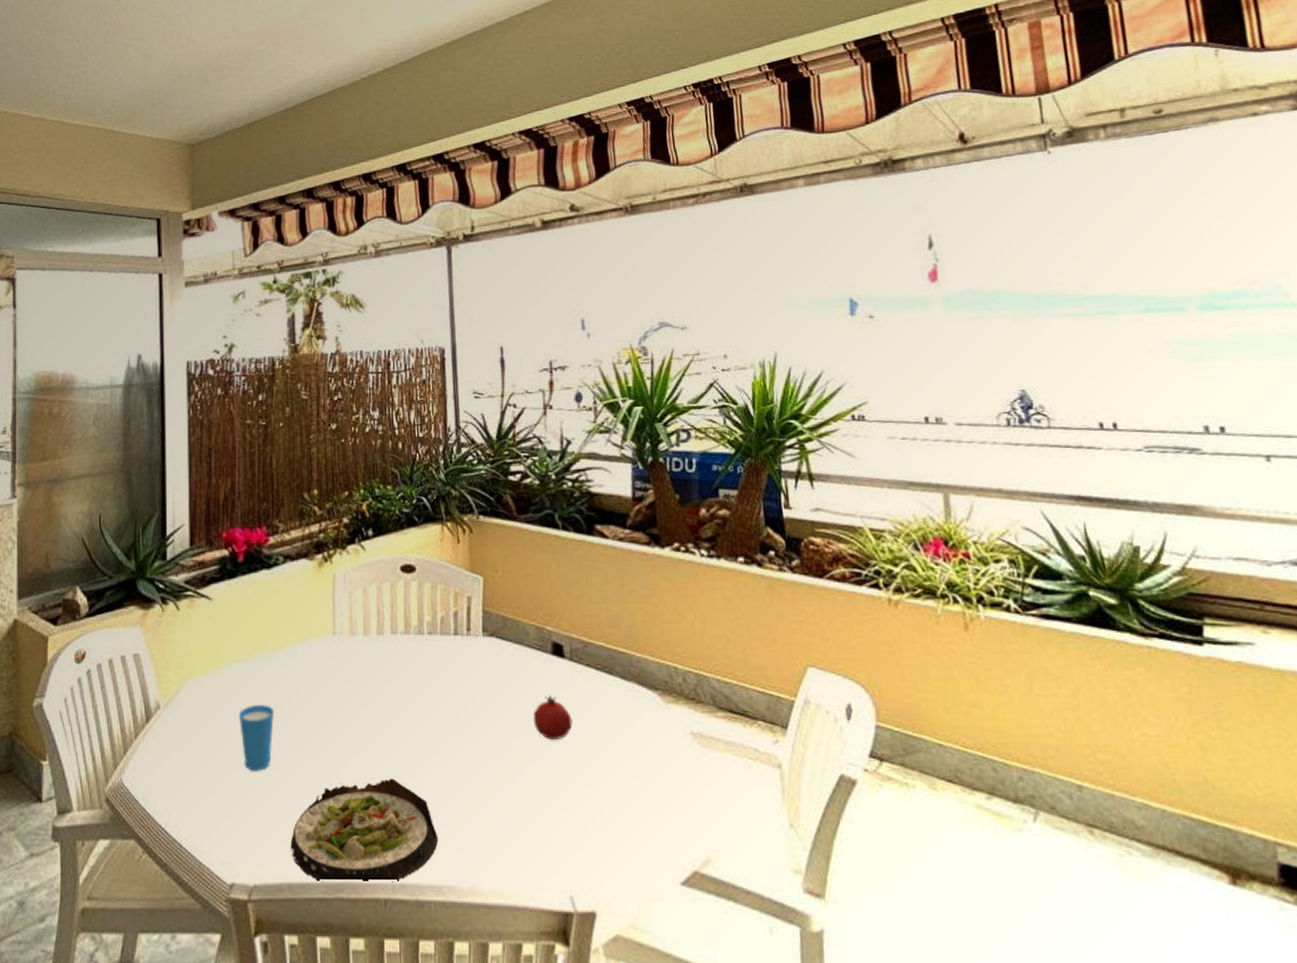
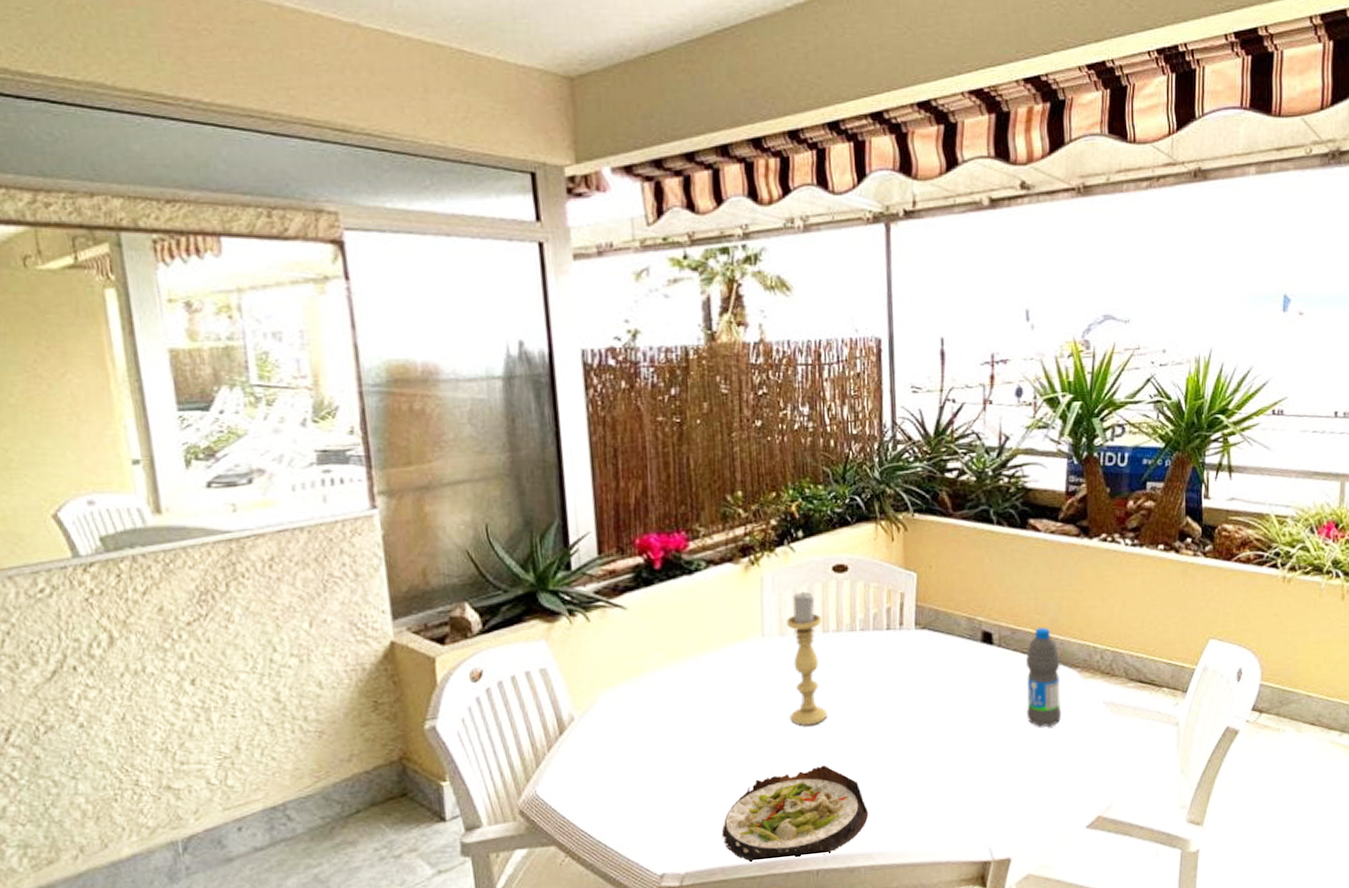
cup: present [239,705,274,771] -> none [663,708,701,772]
candle holder: none [357,590,395,732] -> present [787,591,827,726]
fruit: present [533,695,573,739] -> none [961,679,998,718]
water bottle: none [601,642,644,757] -> present [1026,627,1062,728]

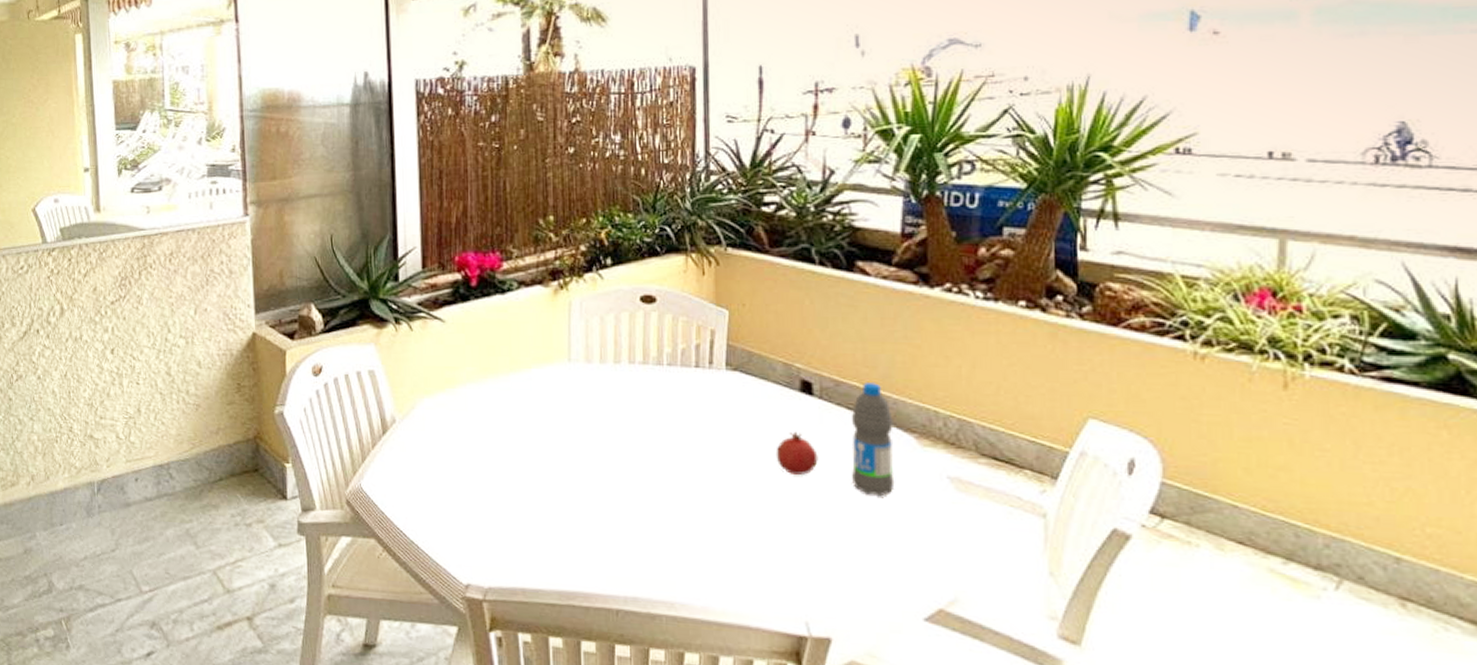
salad plate: present [721,765,869,863] -> none [524,500,672,596]
candle holder: present [787,591,827,726] -> none [593,319,631,457]
fruit: none [961,679,998,718] -> present [776,431,818,475]

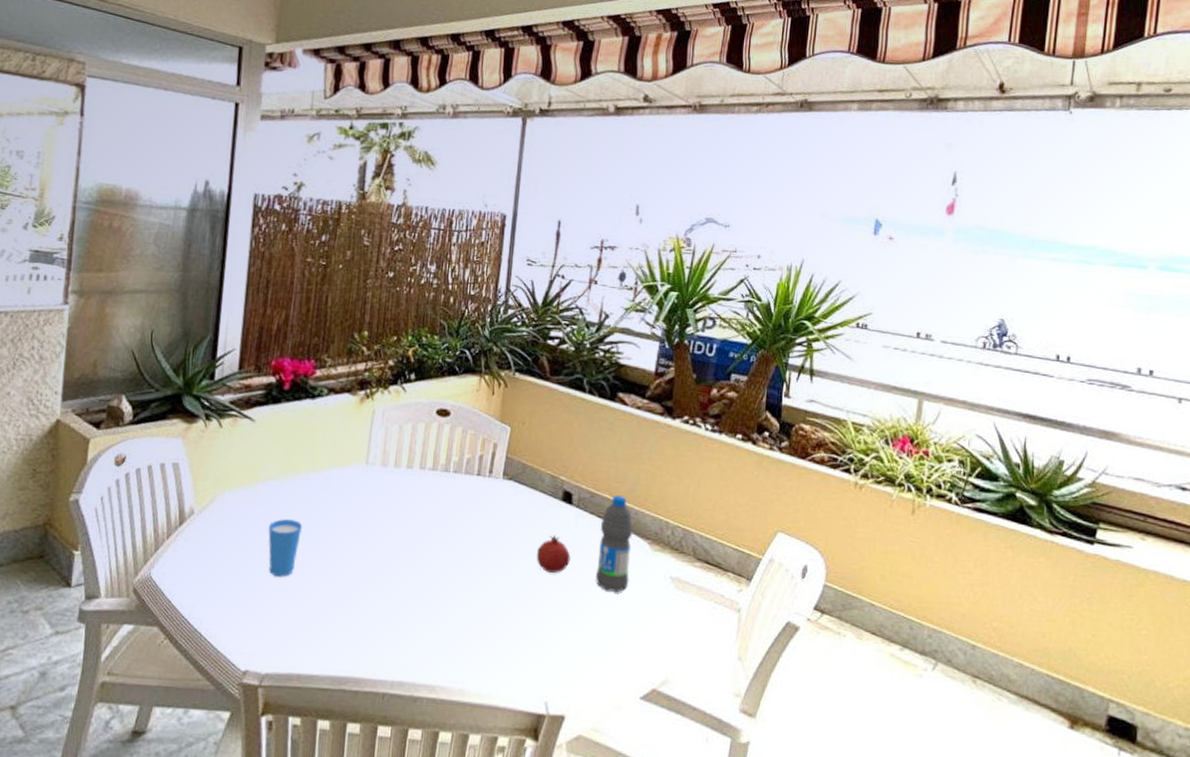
cup: none [473,424,508,486] -> present [268,519,302,577]

